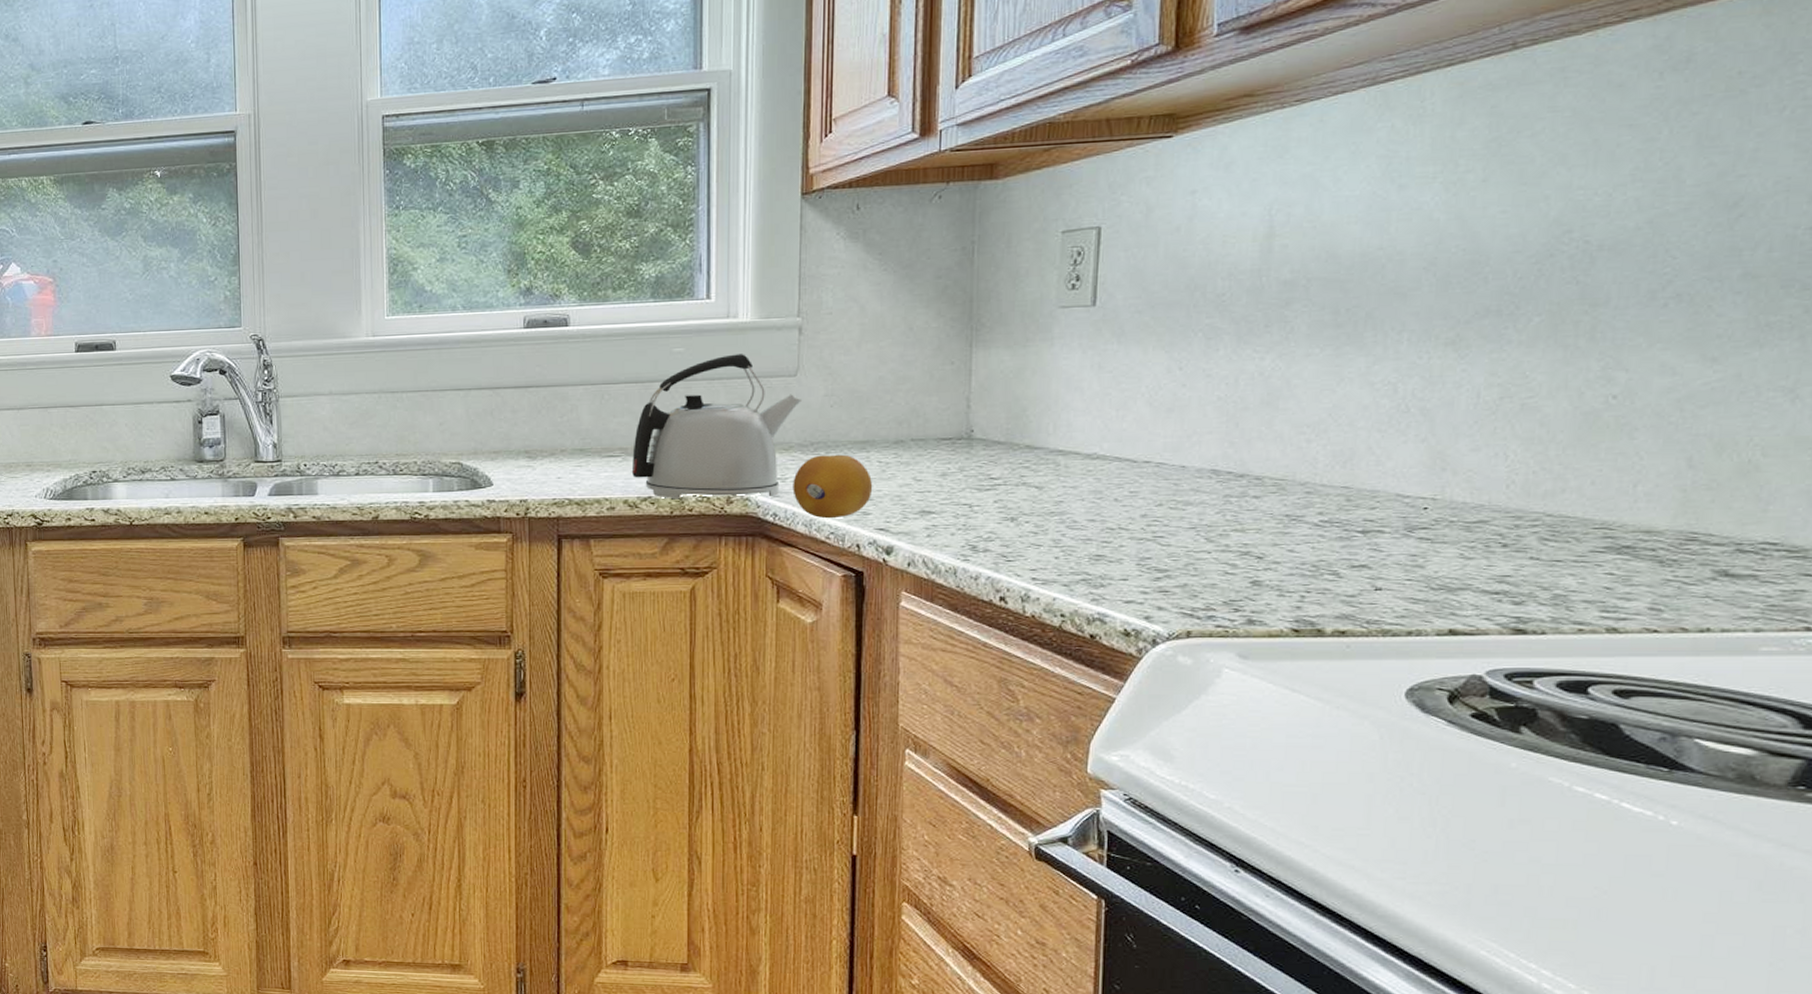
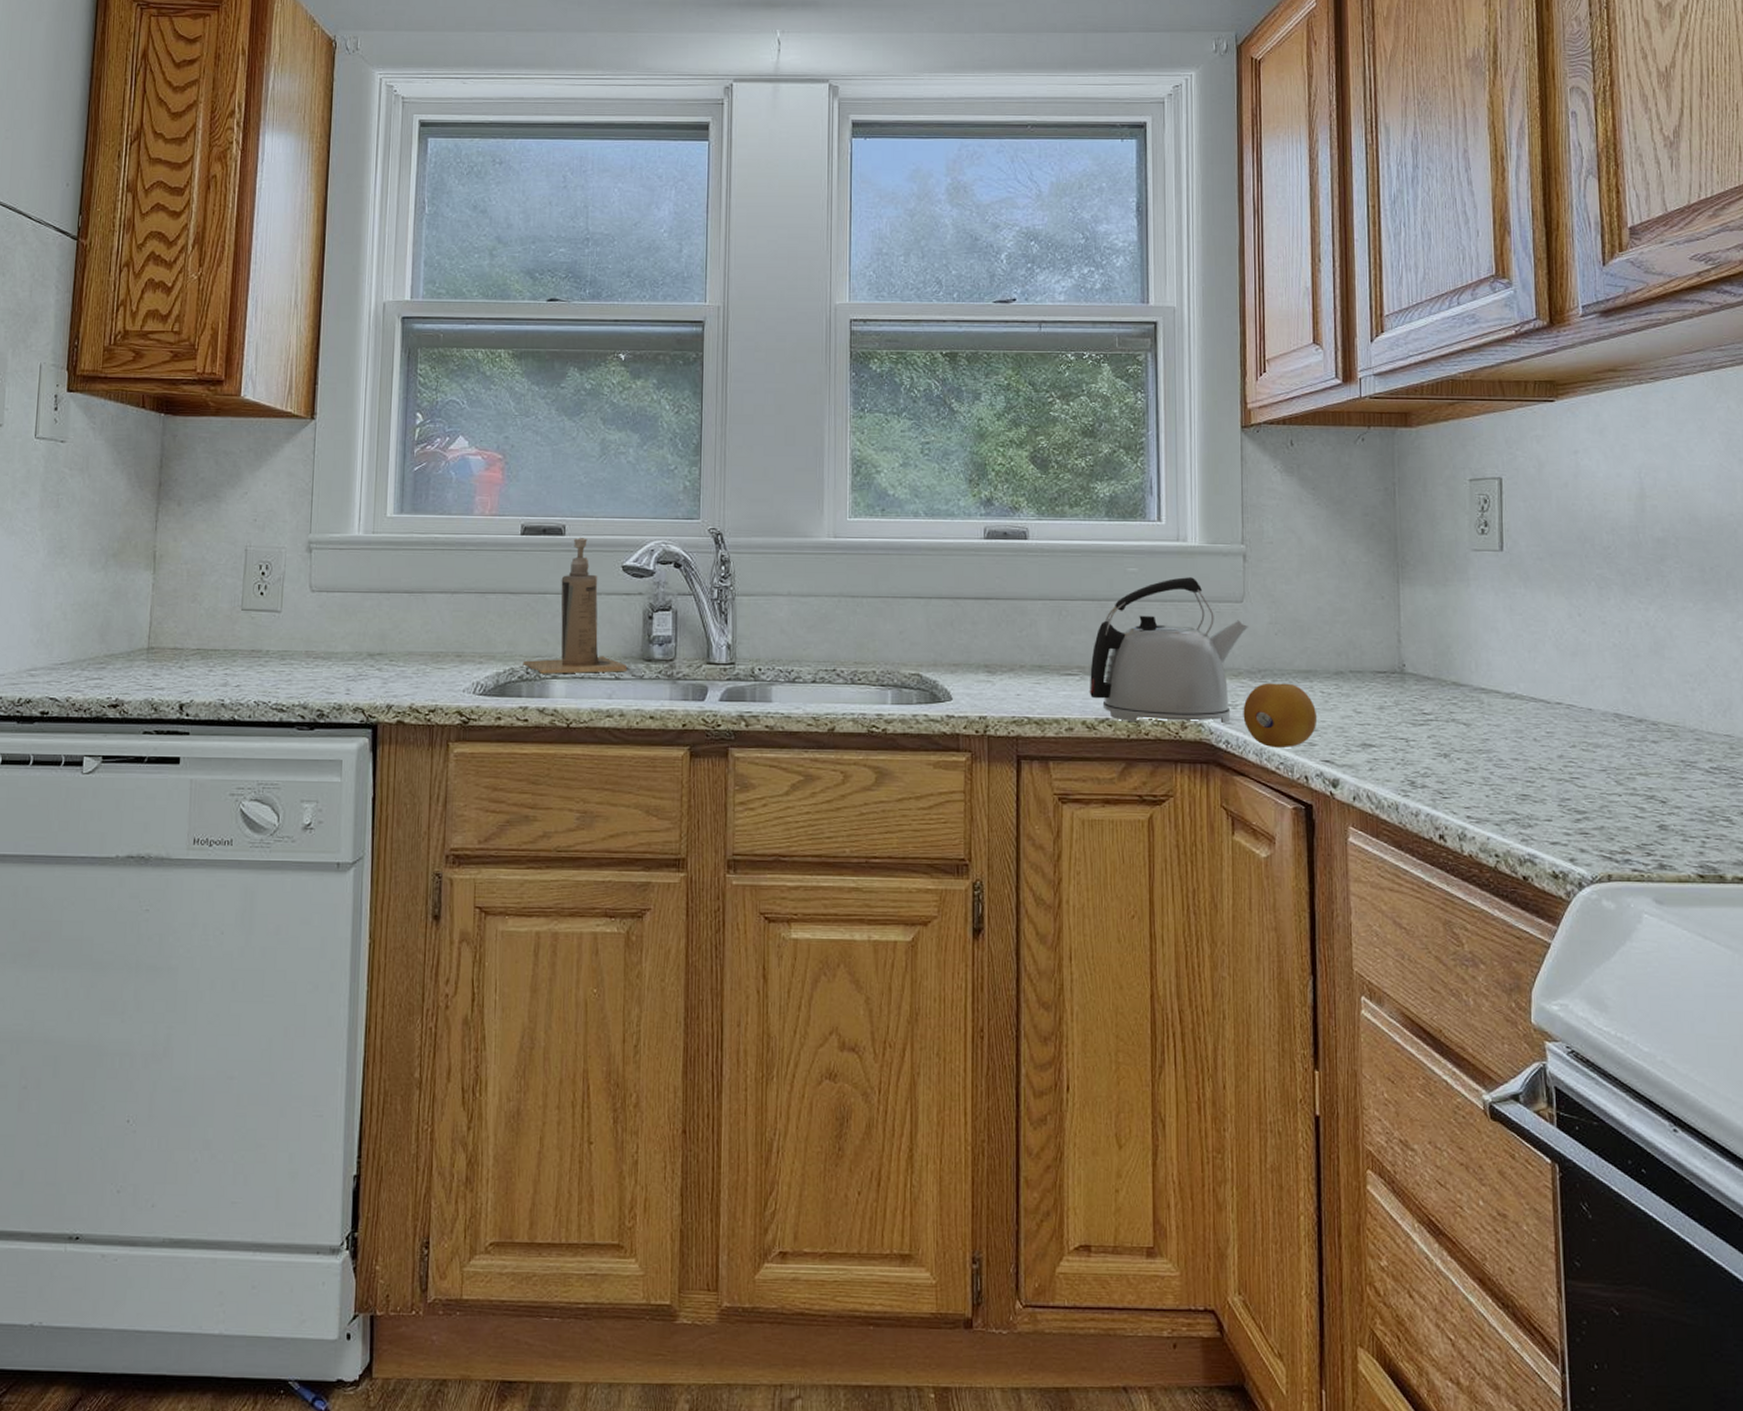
soap dispenser: none [86,351,182,478] -> present [522,538,628,674]

